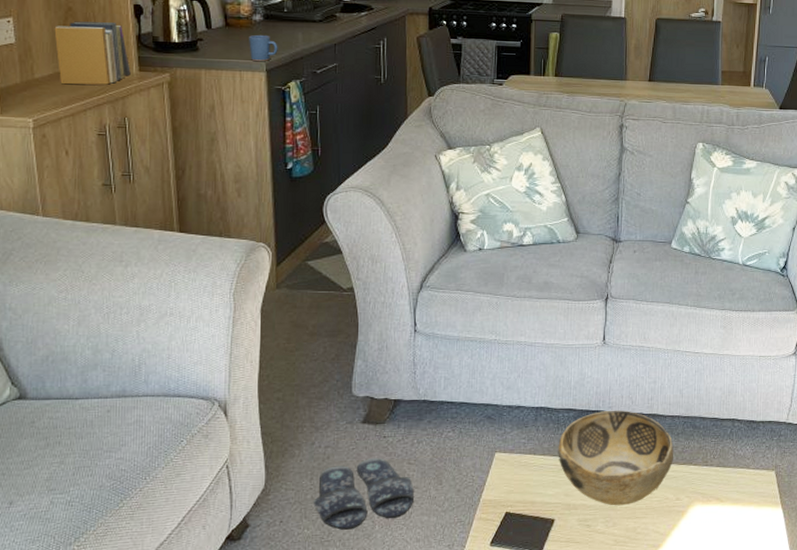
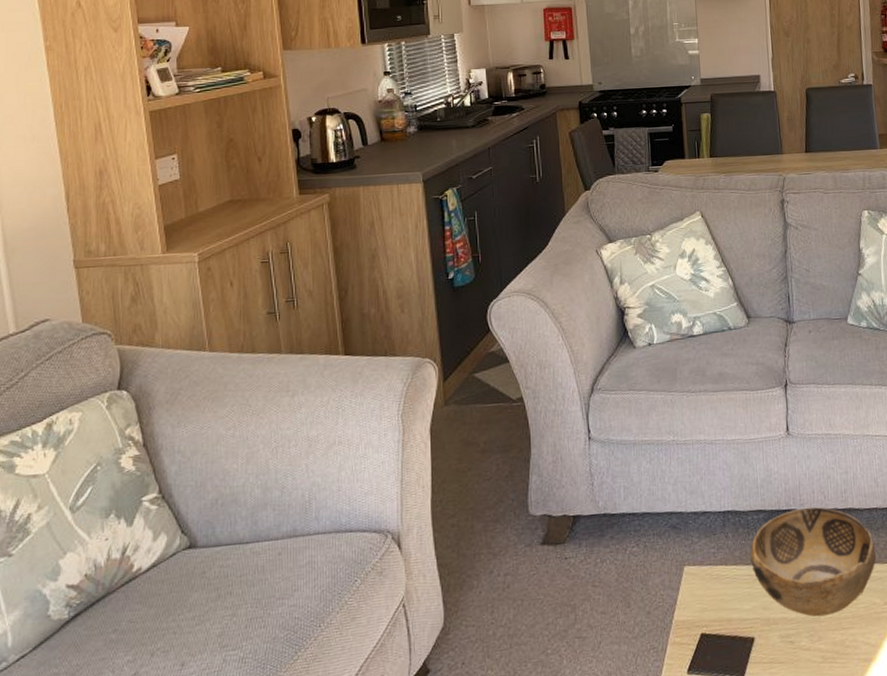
books: present [54,21,131,85] -> none [217,149,291,216]
mug: present [249,34,278,62] -> none [404,145,433,174]
slippers: present [314,457,414,530] -> none [496,582,602,668]

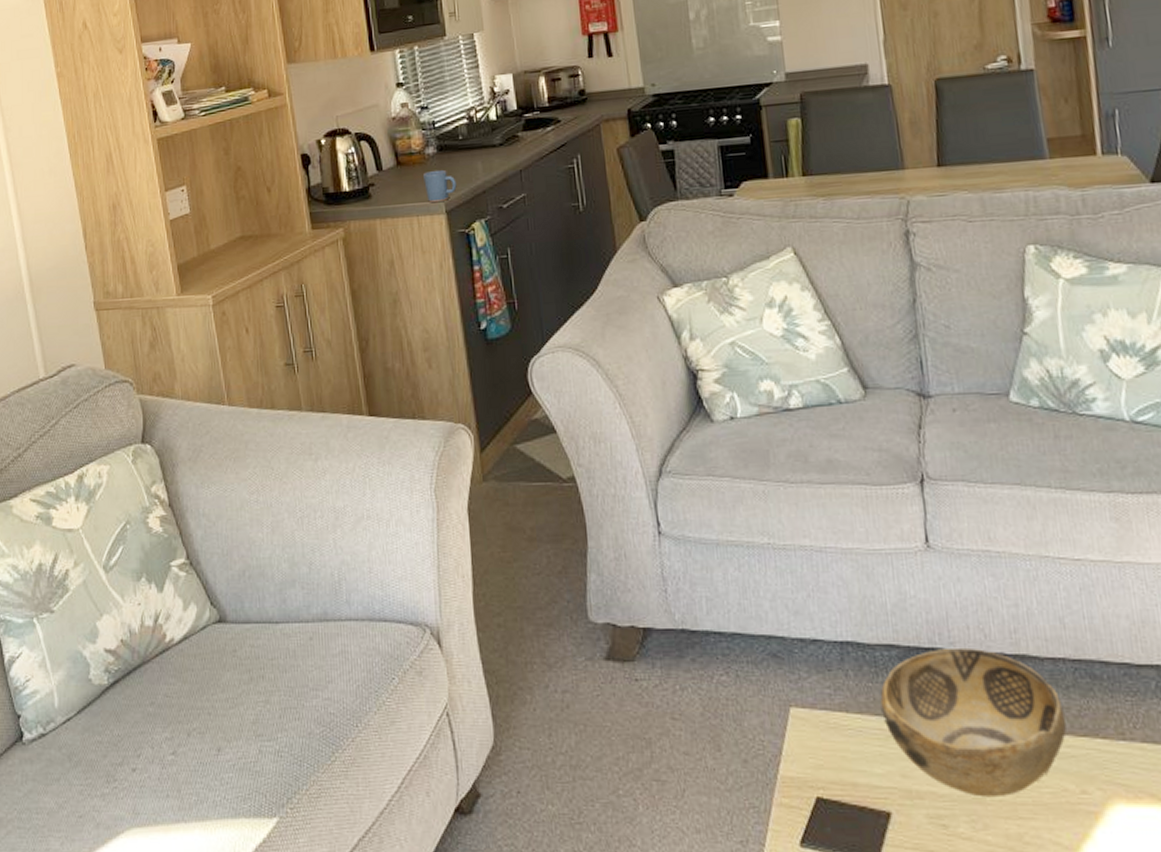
mug: none [404,145,433,174] -> present [423,169,457,203]

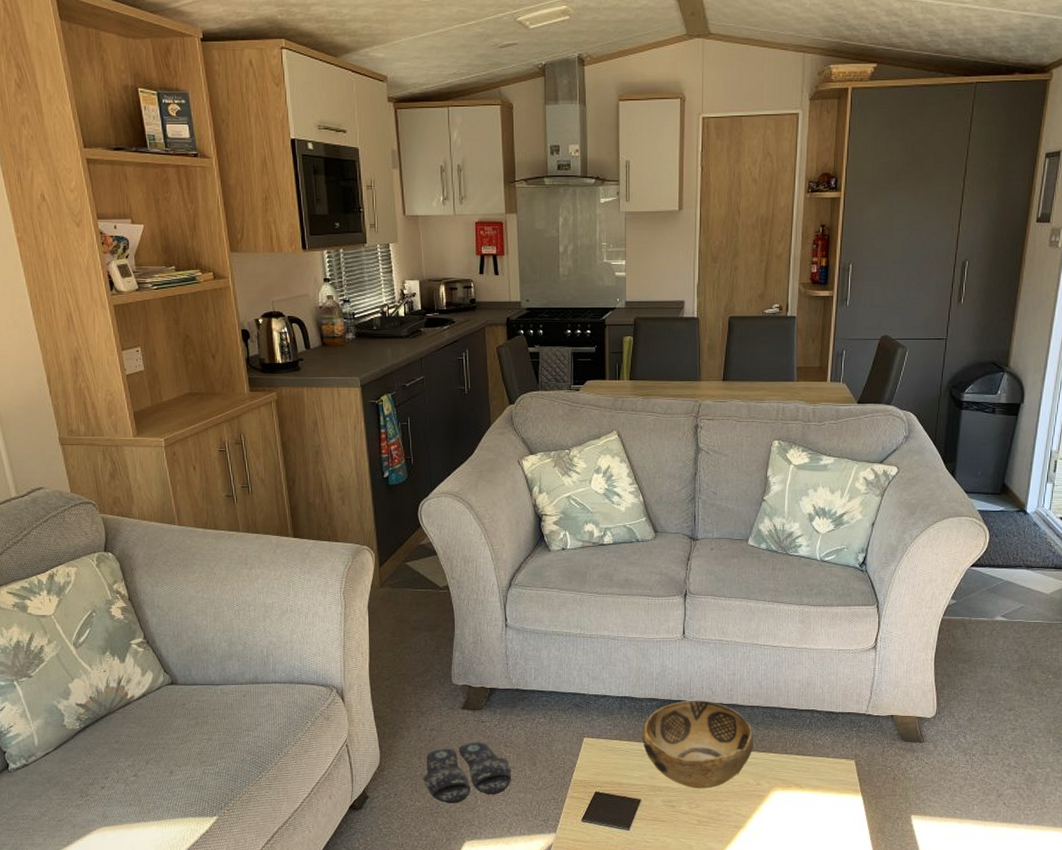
mug: present [423,169,457,203] -> none [344,352,370,378]
slippers: none [556,708,685,809] -> present [423,740,511,803]

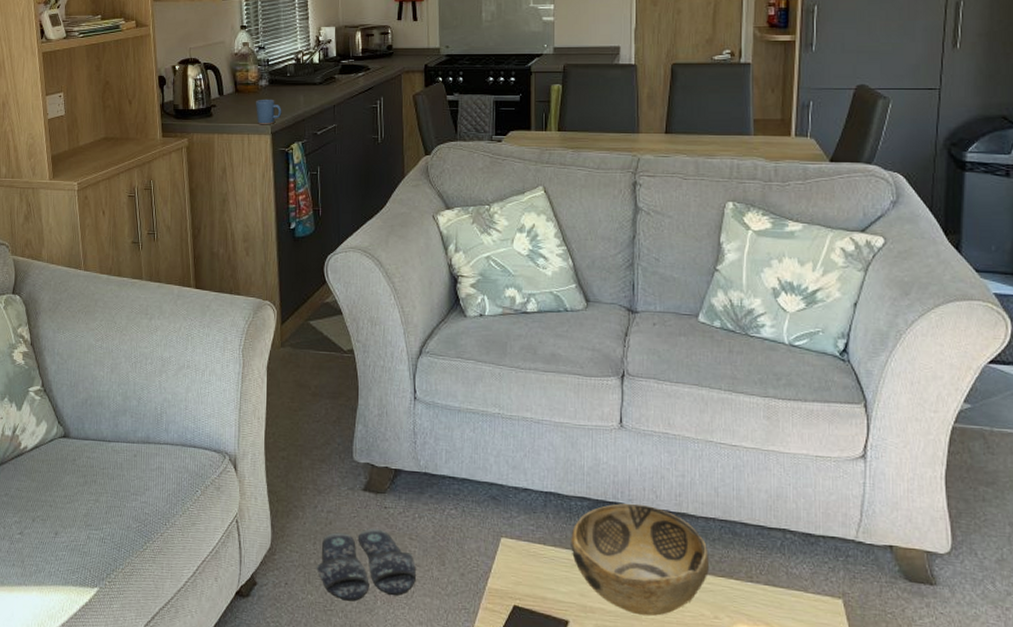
mug: none [344,352,370,378] -> present [256,99,282,125]

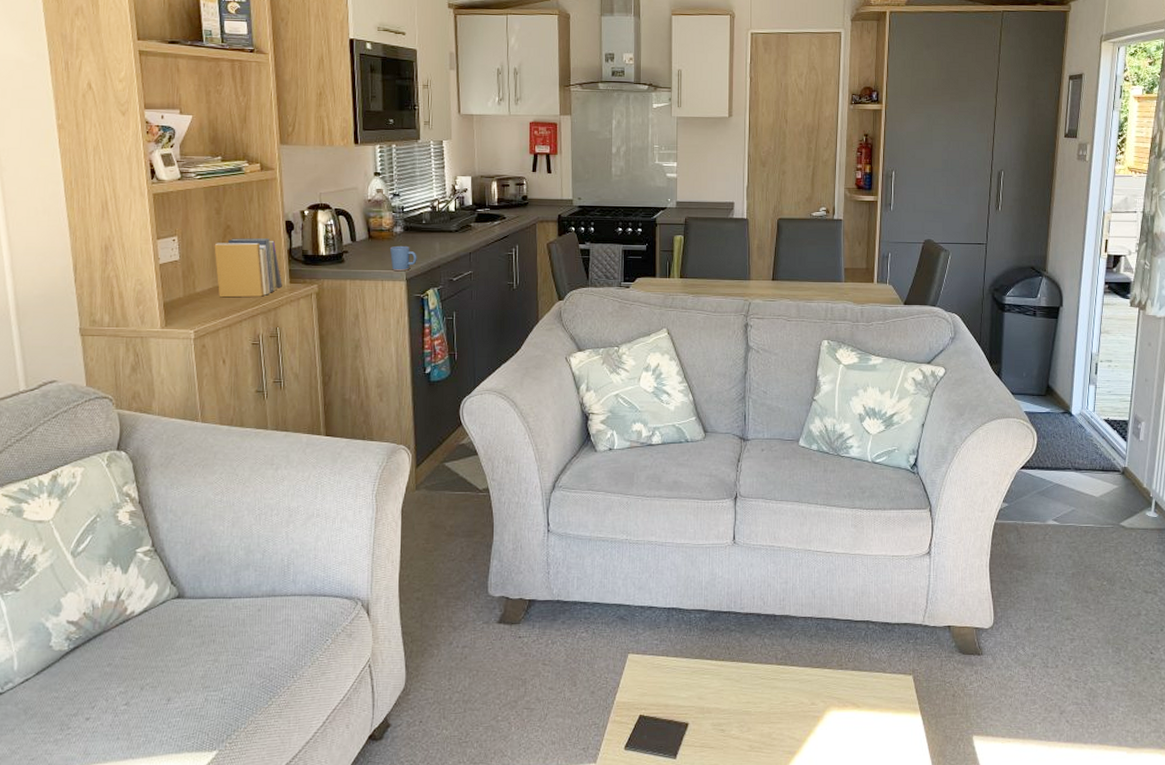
books: none [95,94,156,151] -> present [214,238,282,298]
slippers: present [317,528,416,601] -> none [452,658,549,731]
decorative bowl: present [571,503,709,617] -> none [690,611,807,710]

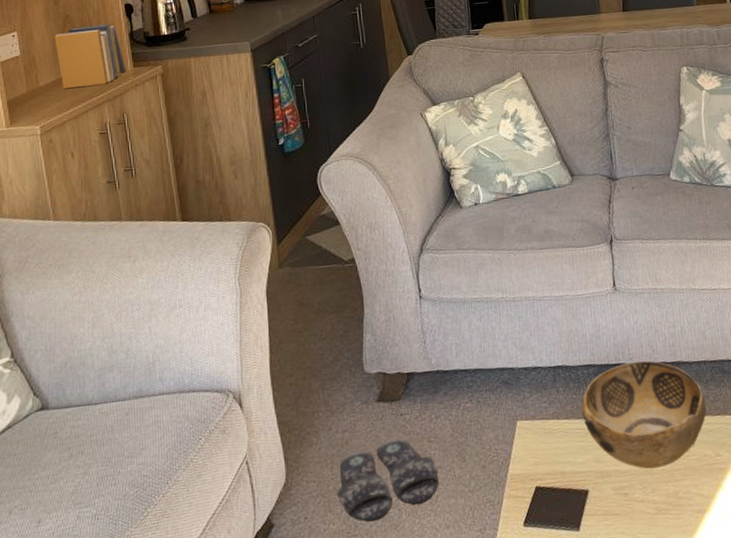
mug: present [390,245,417,272] -> none [232,16,261,44]
slippers: none [452,658,549,731] -> present [337,437,439,522]
decorative bowl: none [690,611,807,710] -> present [581,360,706,469]

